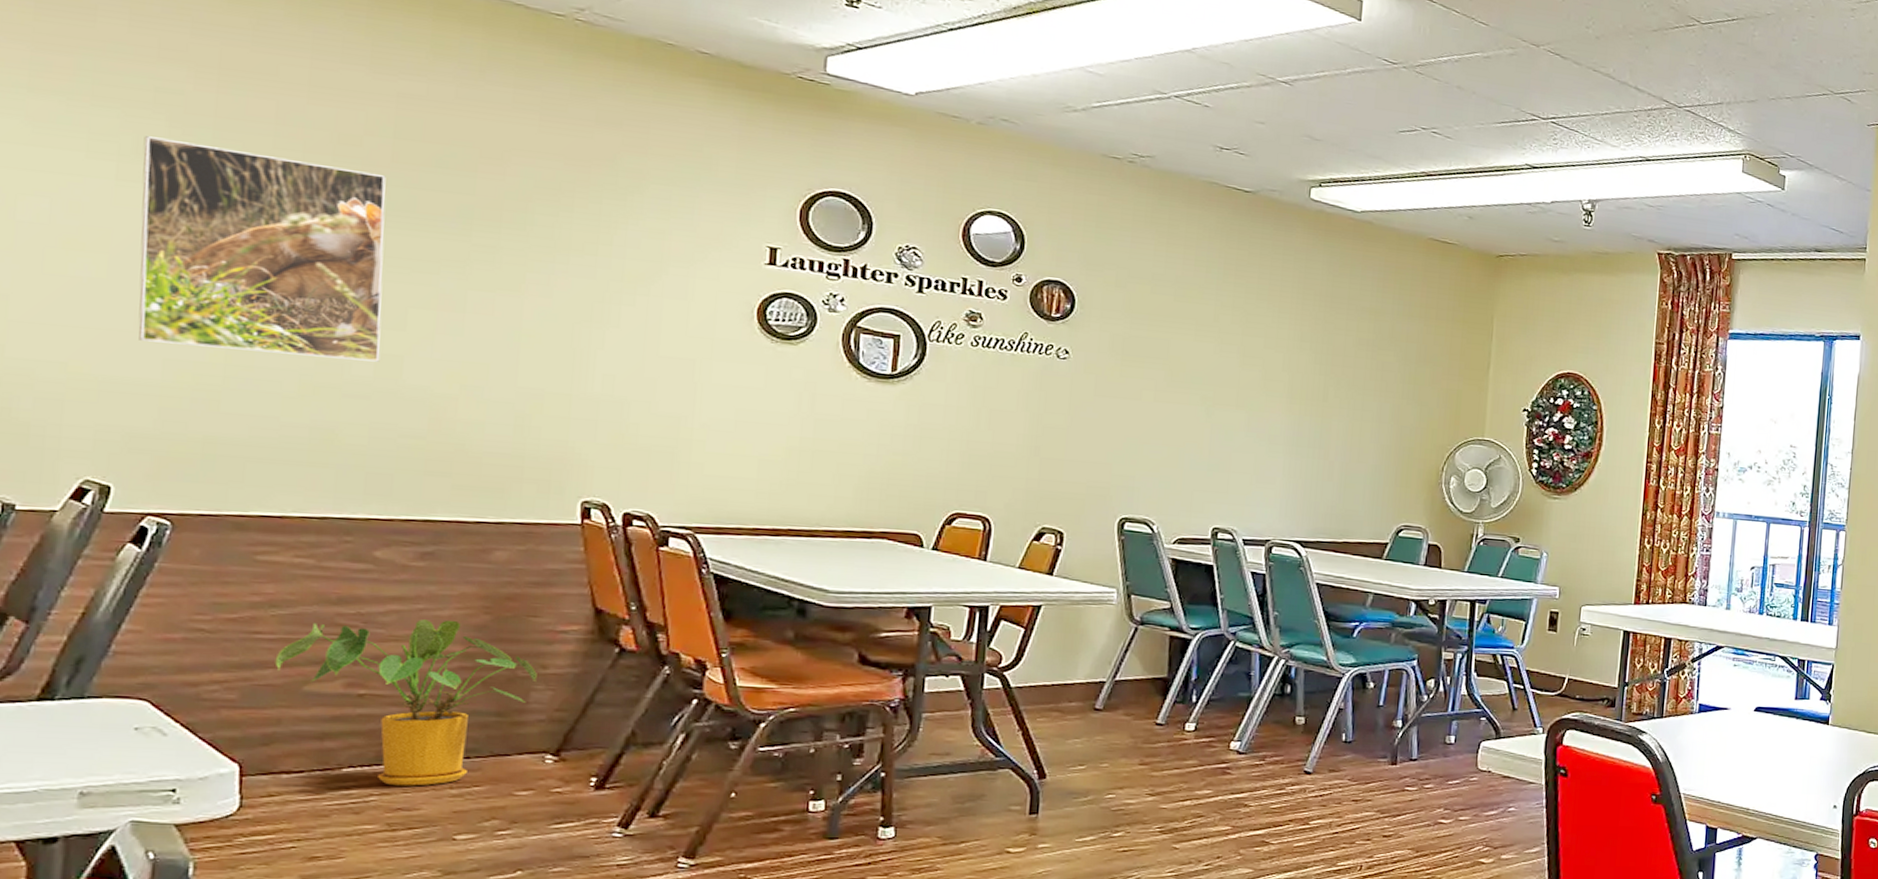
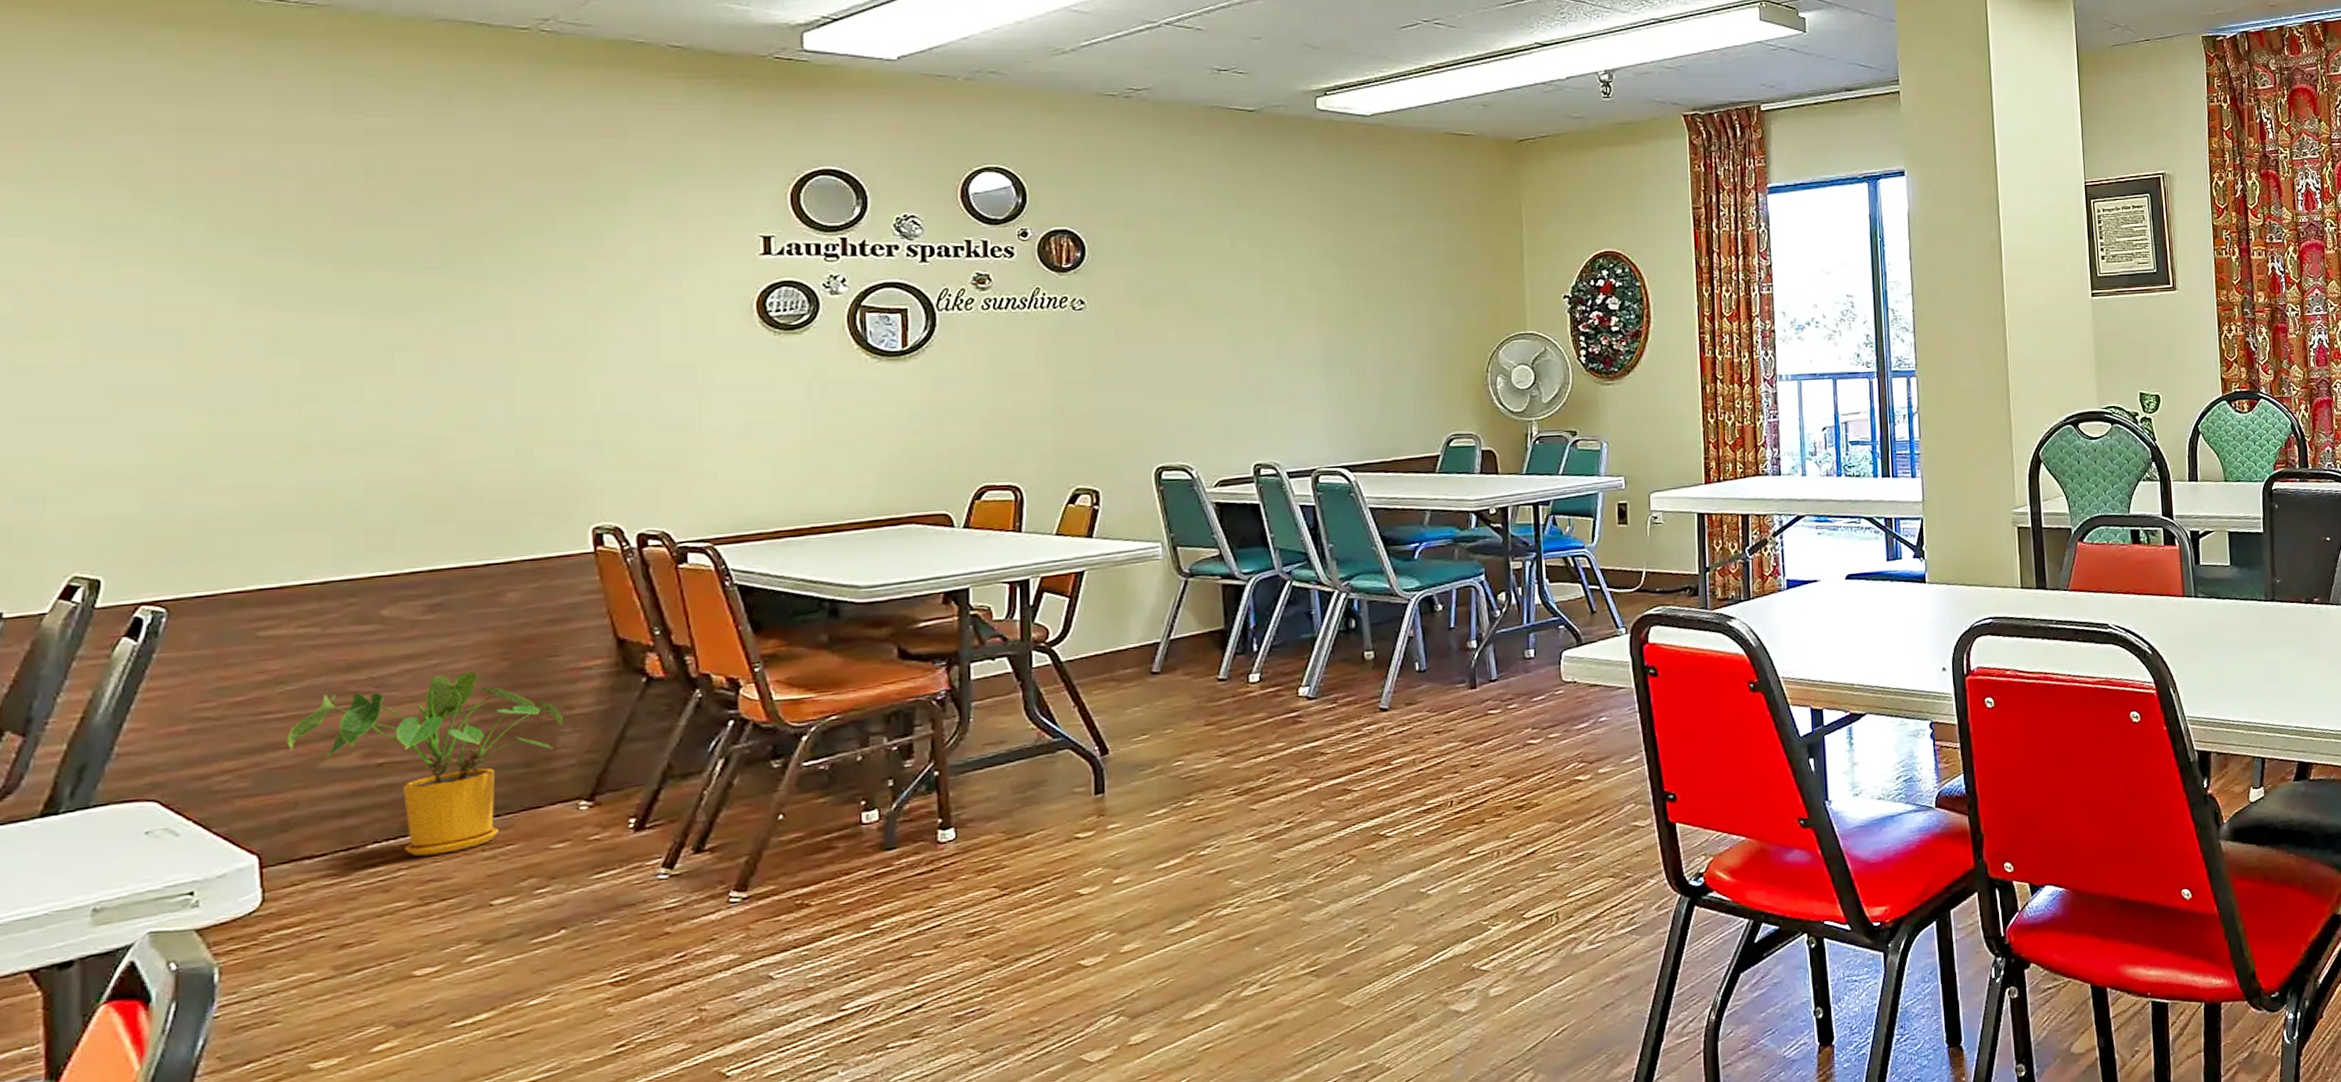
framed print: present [138,136,386,362] -> none [107,210,370,423]

